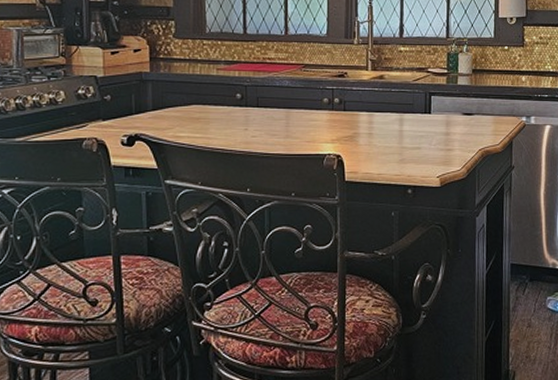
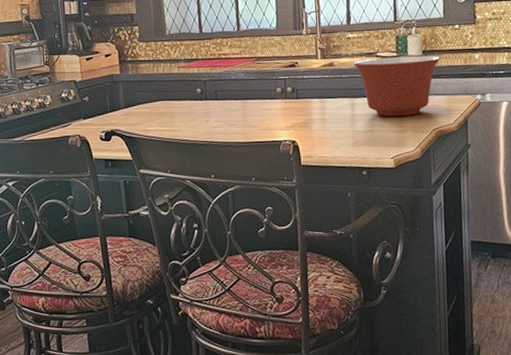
mixing bowl: none [404,74,490,135] -> present [353,55,441,117]

